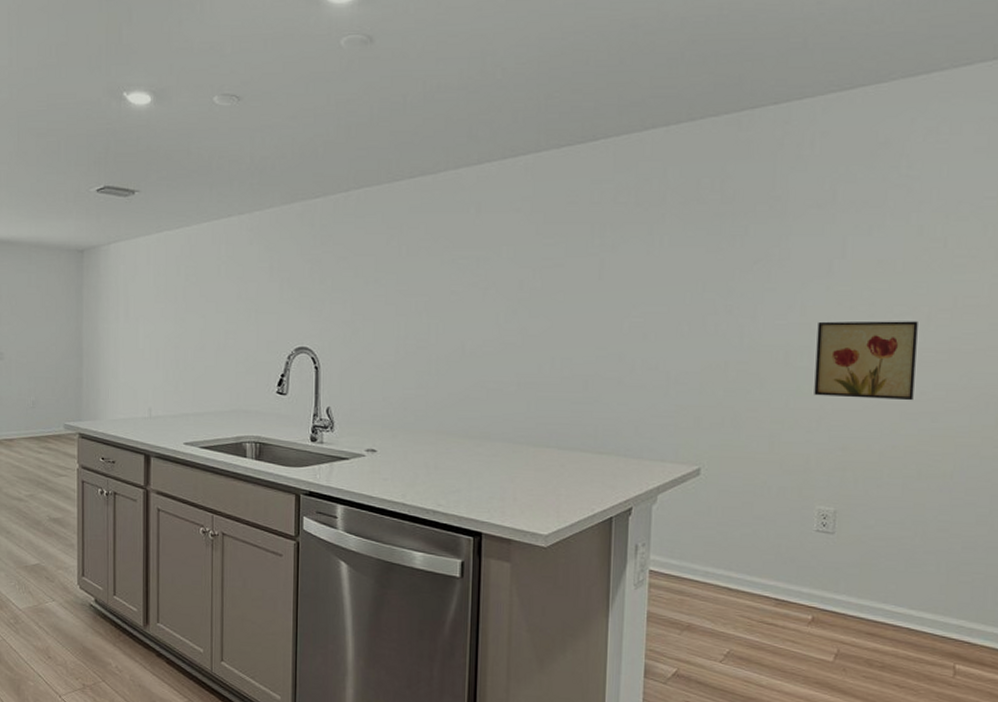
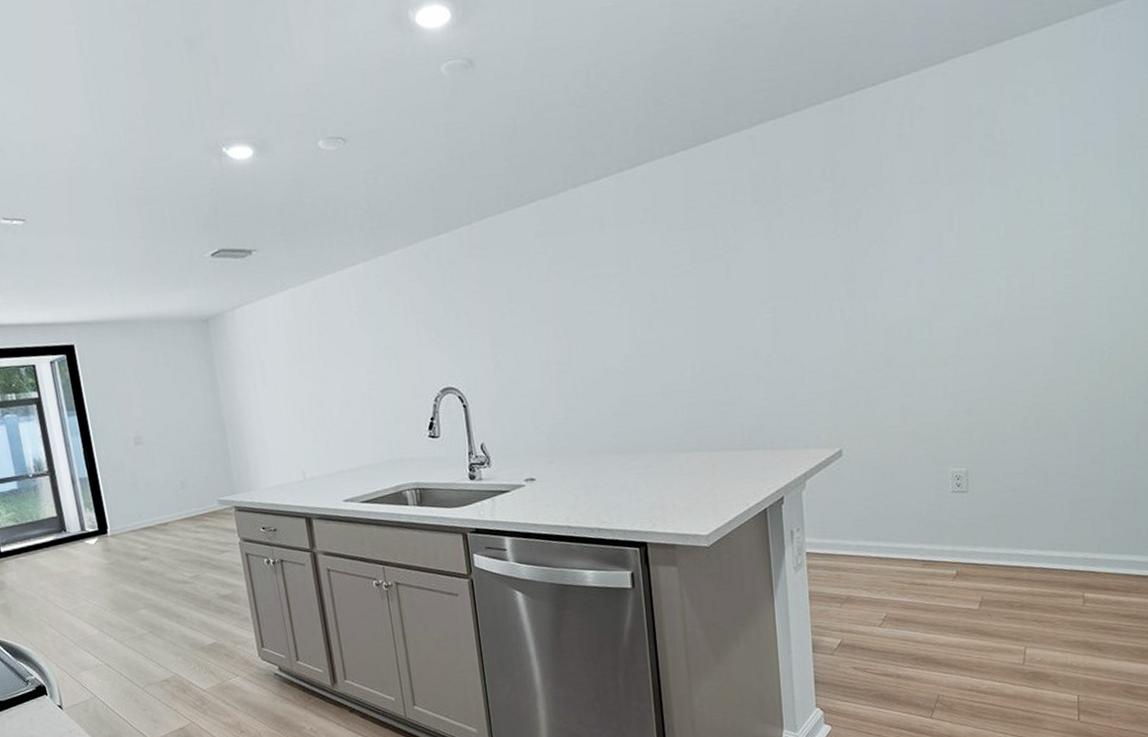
wall art: present [814,321,918,401] -> none [934,282,1026,365]

